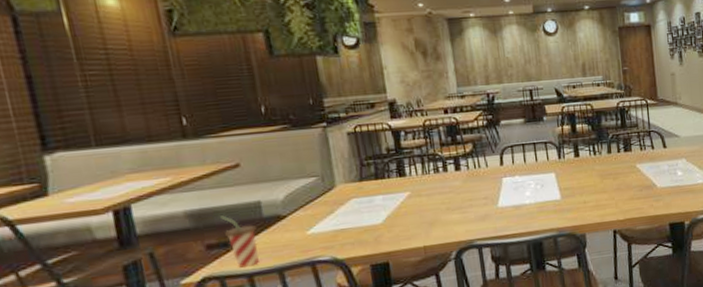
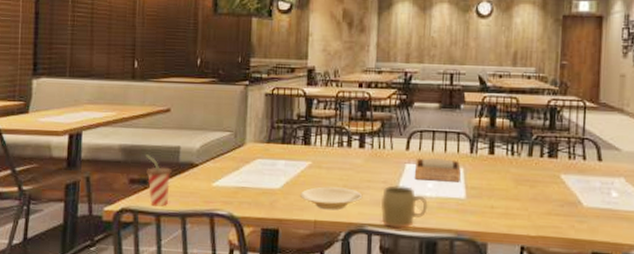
saucer: none [403,209,467,234] -> present [299,186,363,210]
mug: none [485,197,529,238] -> present [380,184,428,228]
napkin holder: none [511,167,554,191] -> present [415,158,461,182]

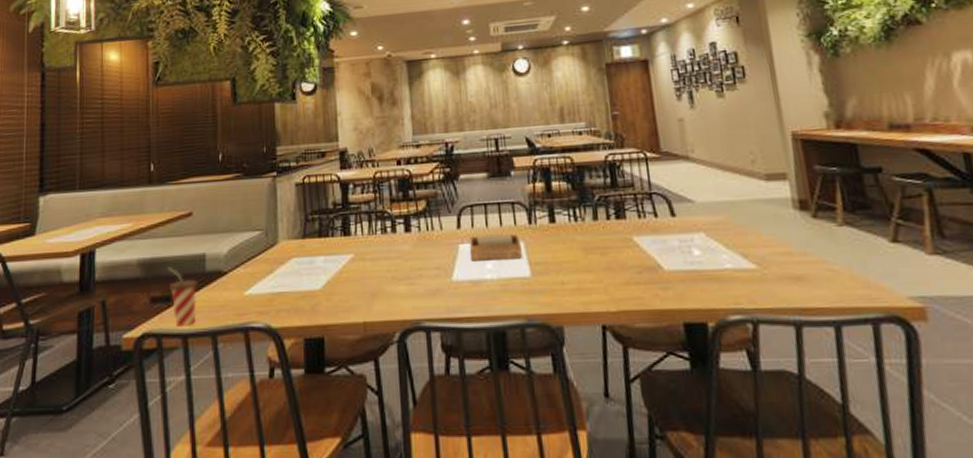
saucer: present [299,186,363,210] -> none [343,279,415,308]
mug: present [380,184,428,228] -> none [436,269,490,321]

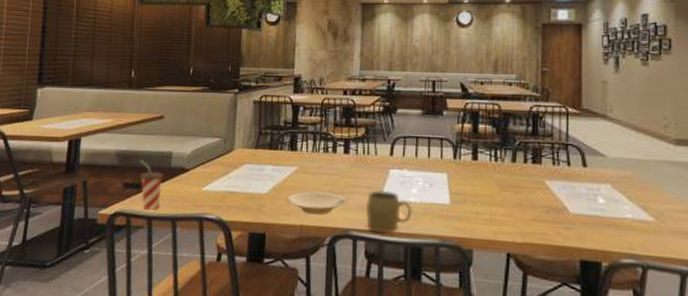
saucer: none [343,279,415,308] -> present [286,191,348,215]
mug: none [436,269,490,321] -> present [365,190,412,234]
napkin holder: present [470,233,522,261] -> none [399,163,445,188]

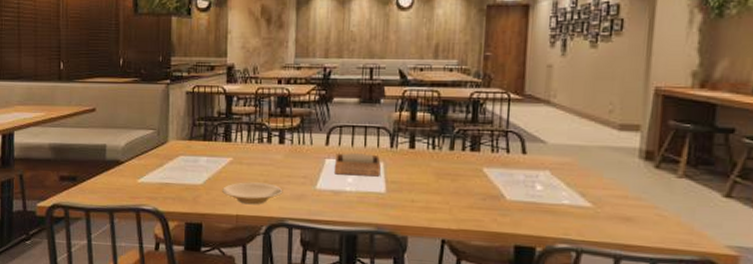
beverage cup: present [139,159,164,211] -> none [73,152,99,203]
mug: present [365,190,412,234] -> none [300,179,348,222]
napkin holder: none [399,163,445,188] -> present [335,153,381,177]

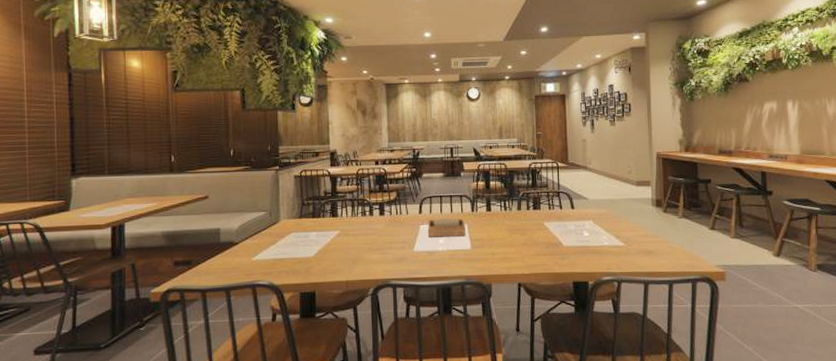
saucer: present [221,182,283,205] -> none [331,250,386,271]

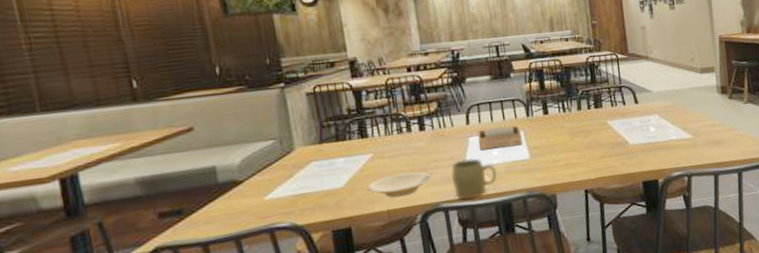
saucer: none [331,250,386,271] -> present [366,171,433,198]
mug: none [401,243,441,280] -> present [451,158,497,200]

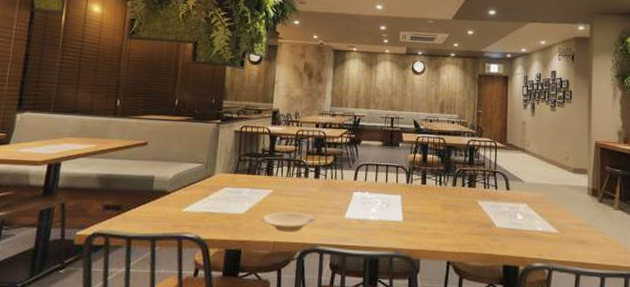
mug: present [451,158,497,200] -> none [331,209,371,247]
napkin holder: present [478,125,522,151] -> none [361,187,399,208]

